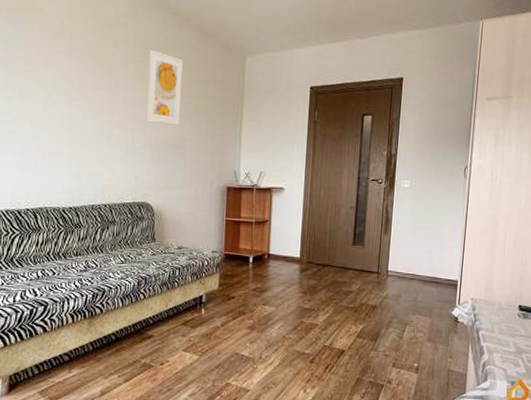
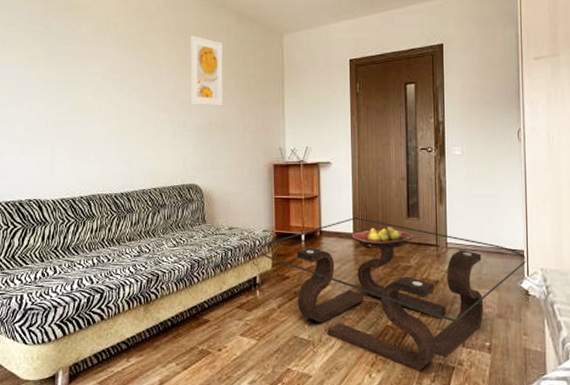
coffee table: none [208,243,459,388] -> present [260,217,526,371]
fruit bowl: none [298,252,357,274] -> present [351,226,414,249]

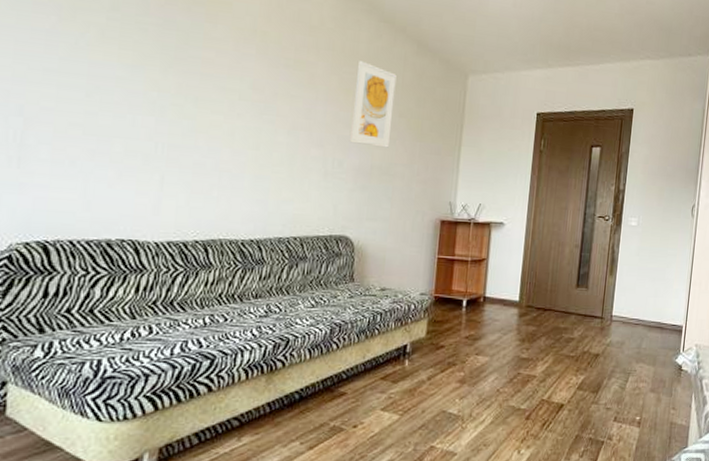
coffee table: present [260,217,526,371] -> none [415,284,684,446]
fruit bowl: present [351,226,414,249] -> none [517,295,580,320]

